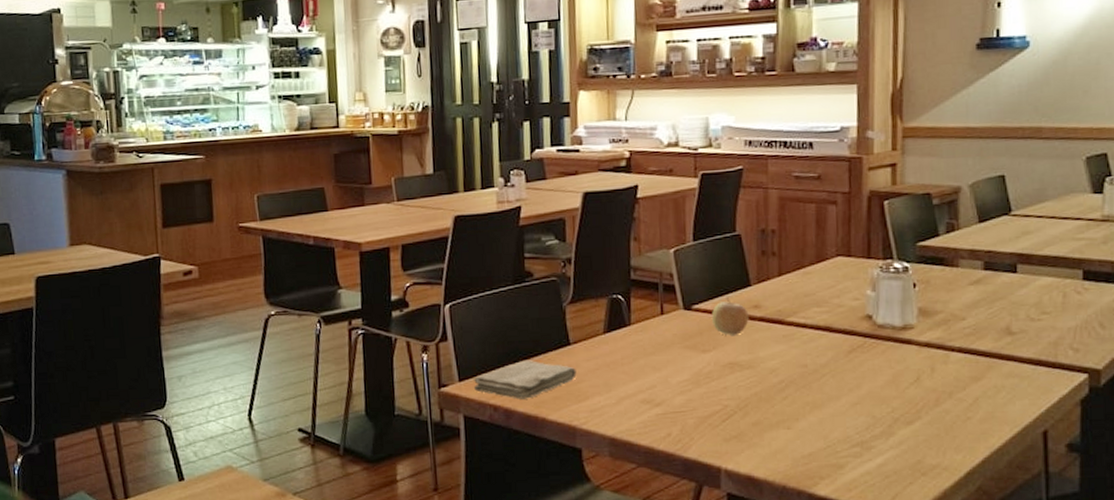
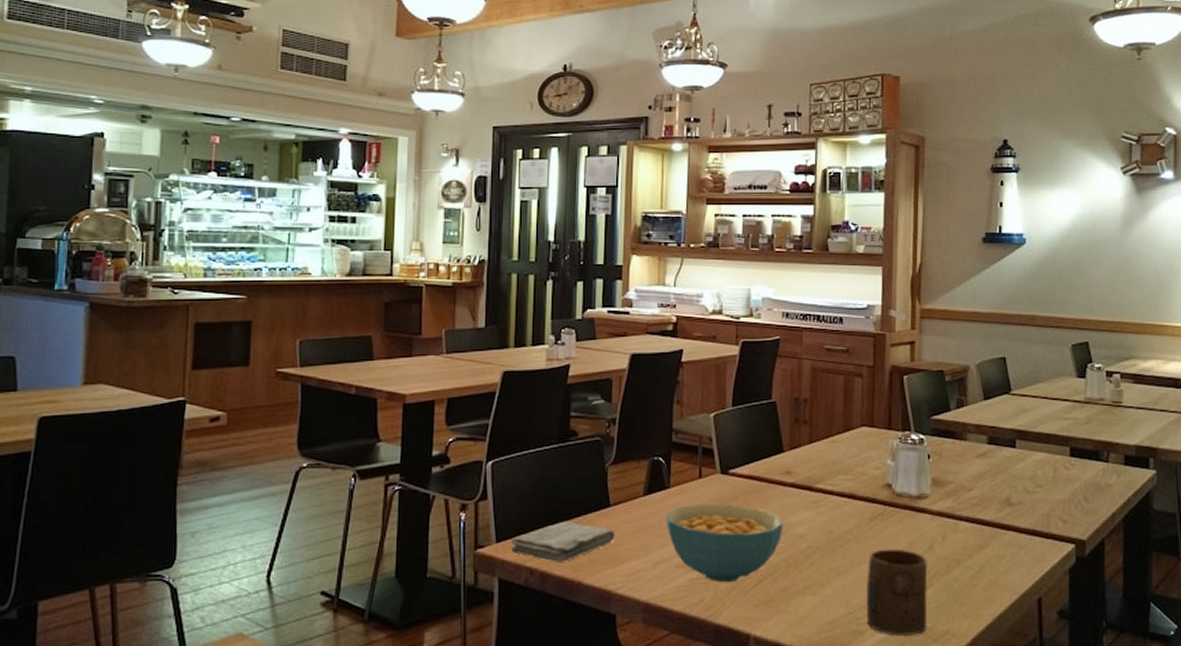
cereal bowl: none [628,339,753,418] -> present [666,503,783,583]
fruit: present [712,297,749,335] -> none [747,463,781,500]
cup: none [845,381,915,470] -> present [866,548,928,637]

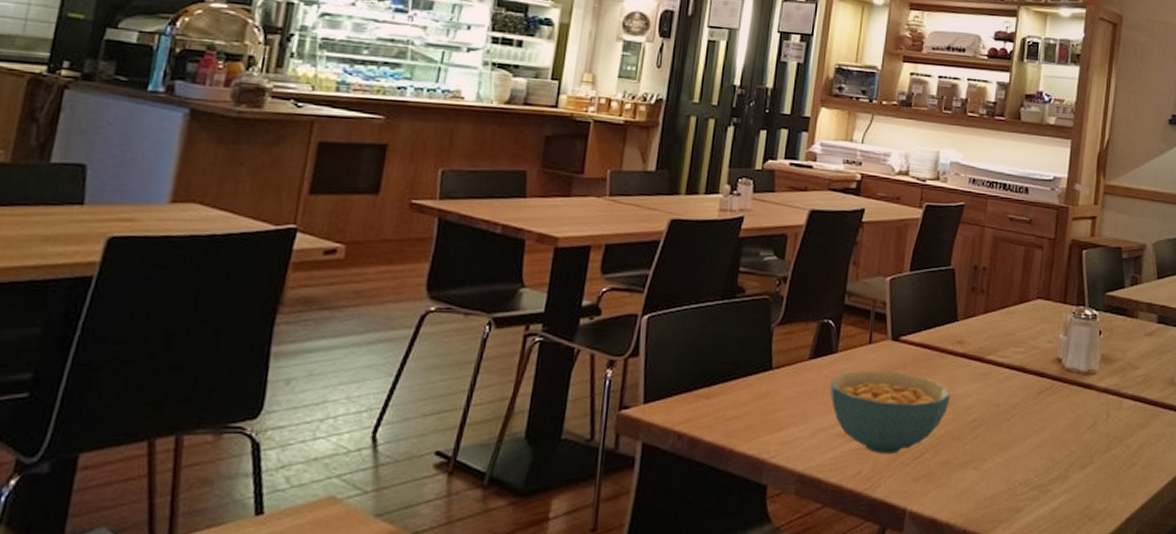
washcloth: present [510,521,615,562] -> none [658,383,775,427]
cup: present [866,548,928,637] -> none [1025,424,1090,515]

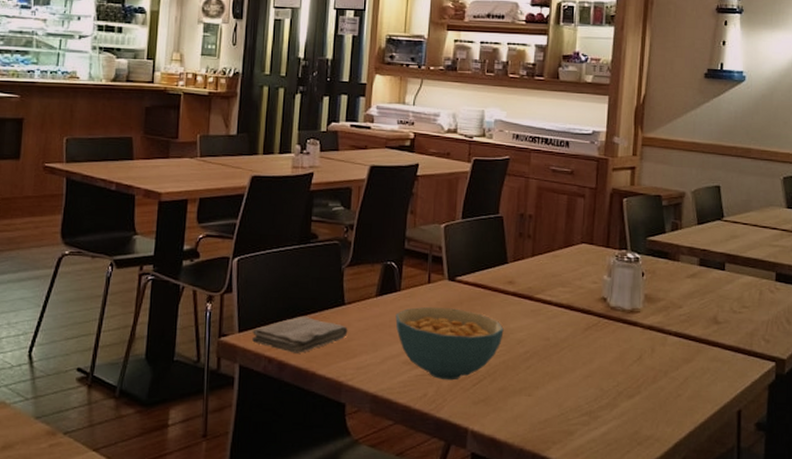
washcloth: none [658,383,775,427] -> present [251,316,348,353]

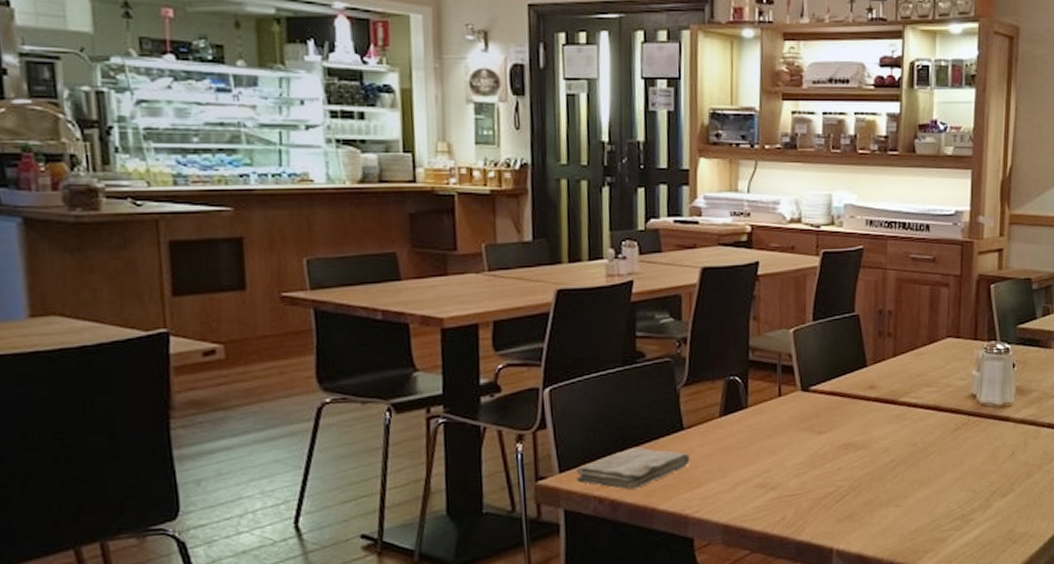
cereal bowl: present [395,306,504,381] -> none [744,421,866,501]

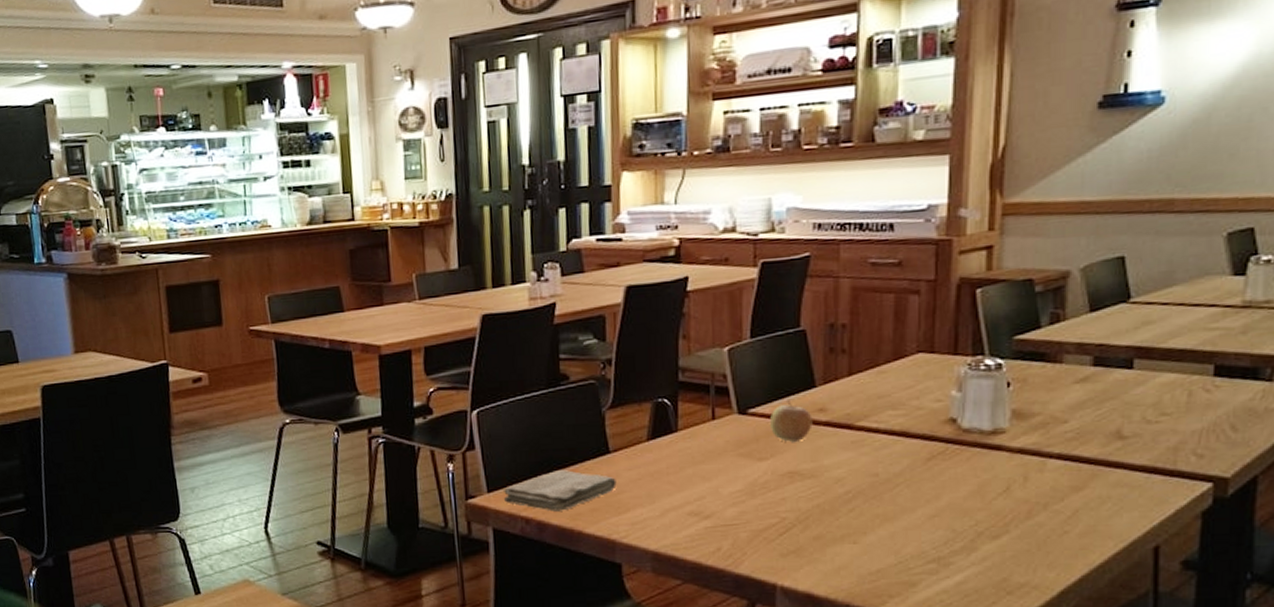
fruit: none [829,378,864,416] -> present [770,400,813,442]

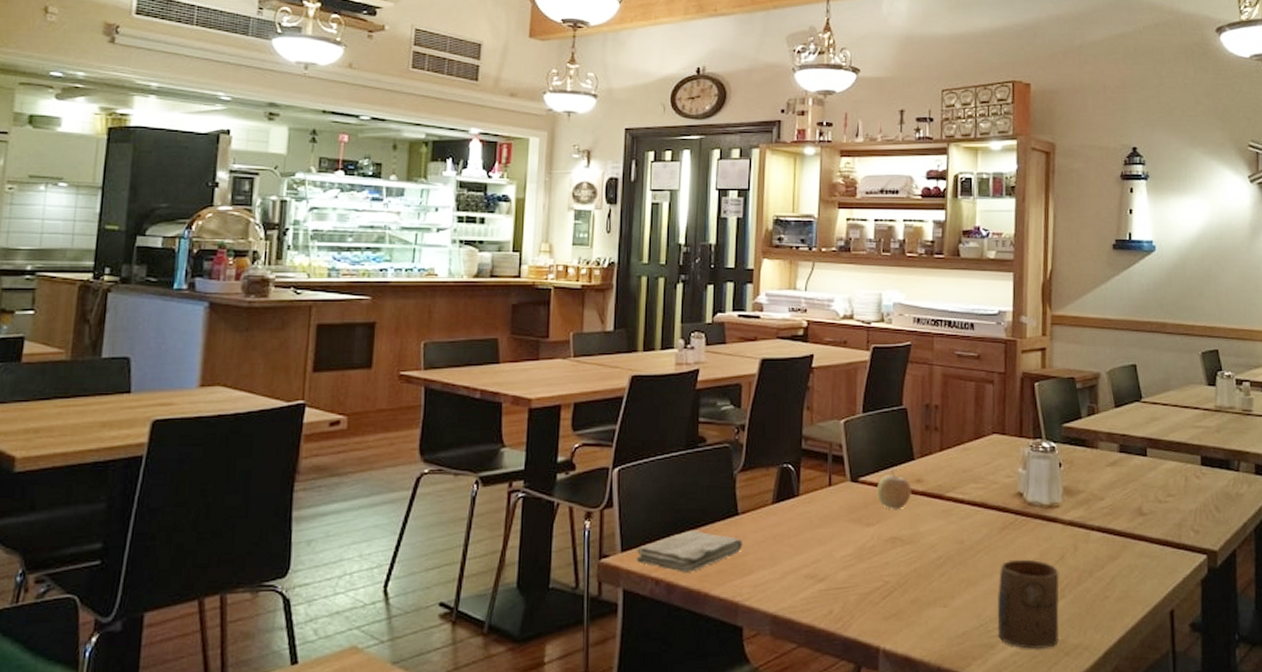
cup: none [920,491,1002,588] -> present [997,559,1060,650]

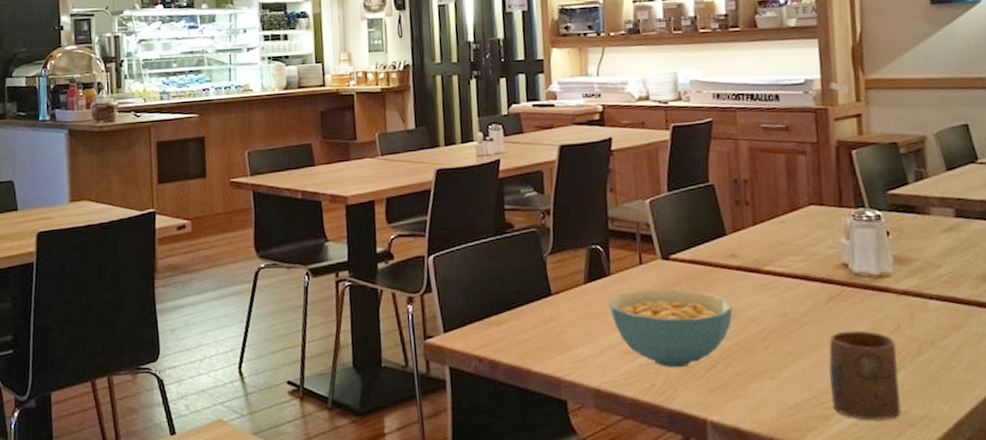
washcloth: present [635,529,743,573] -> none [458,310,559,351]
cereal bowl: none [795,512,914,594] -> present [608,289,733,368]
fruit: present [877,471,912,509] -> none [690,247,727,285]

